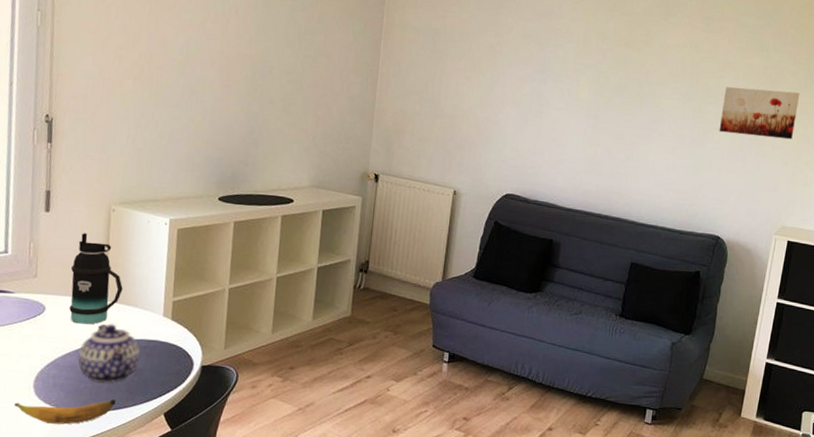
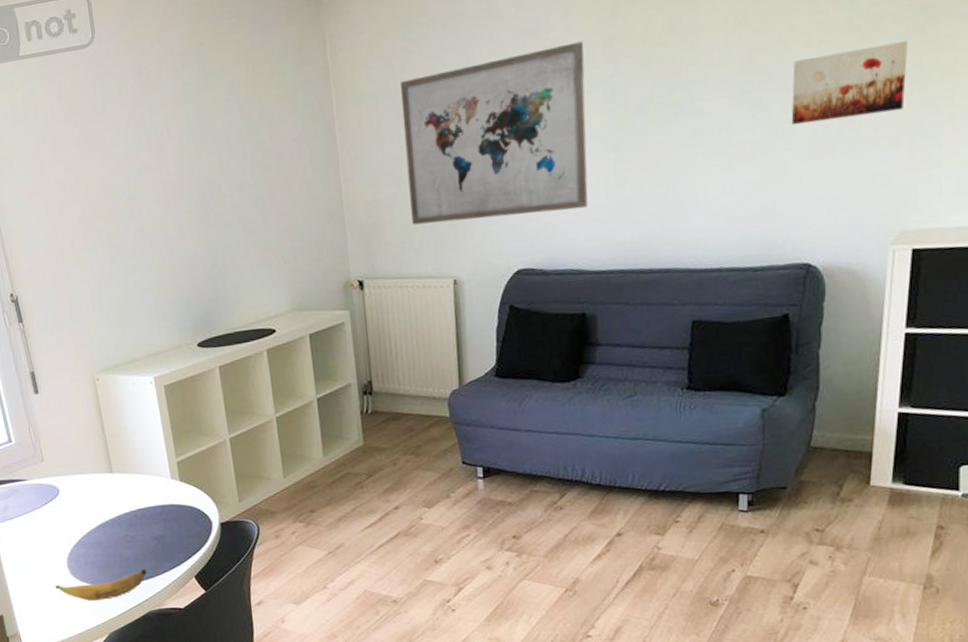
bottle: present [69,233,123,325] -> none [73,408,126,500]
teapot: present [78,324,140,384] -> none [100,495,159,556]
wall art: none [429,24,583,158] -> present [400,41,588,225]

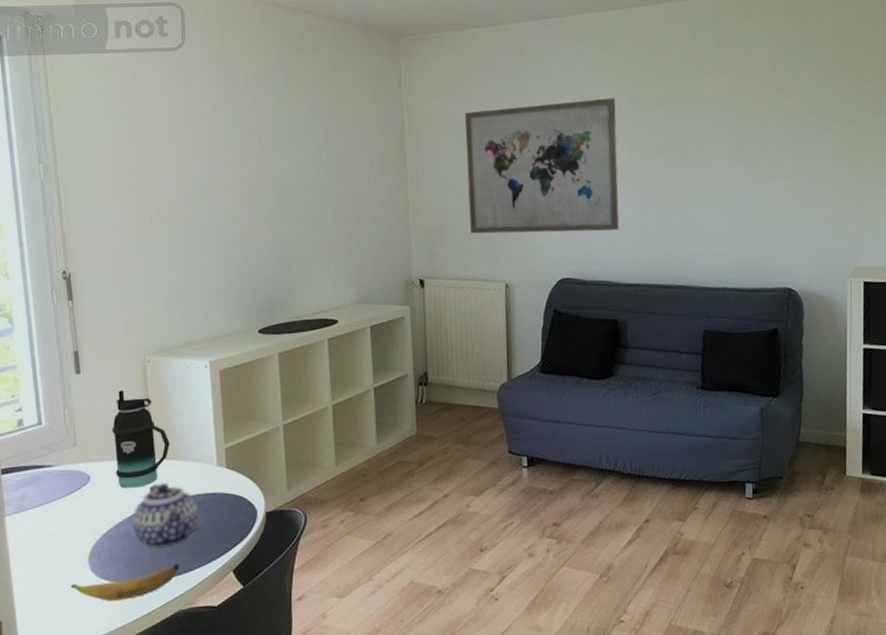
bottle: none [73,408,126,500] -> present [112,390,170,489]
teapot: none [100,495,159,556] -> present [132,483,198,549]
wall art: present [791,40,909,126] -> none [772,126,851,180]

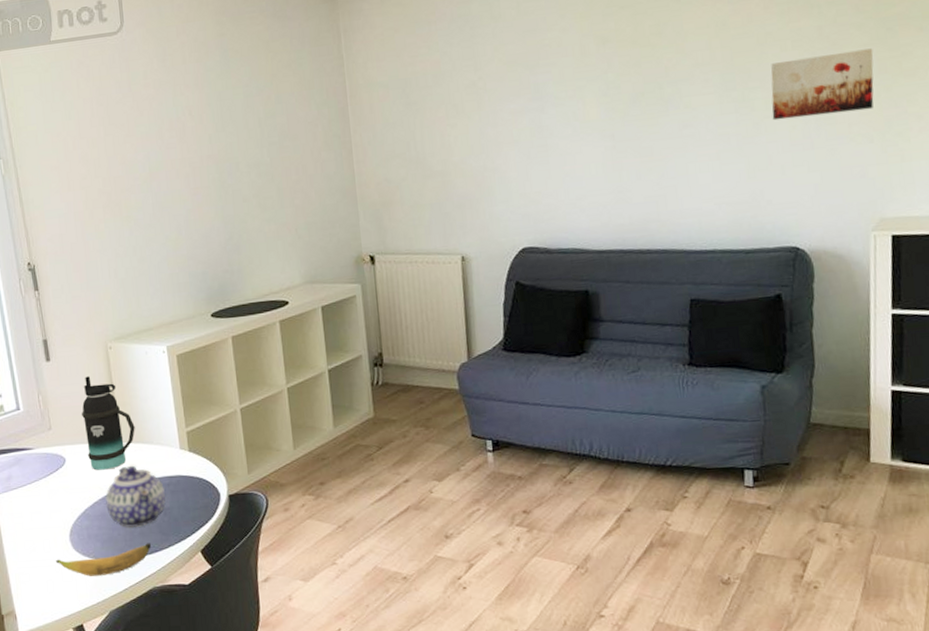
wall art: present [464,98,620,234] -> none [410,41,588,204]
wall art: none [772,126,851,180] -> present [771,48,874,121]

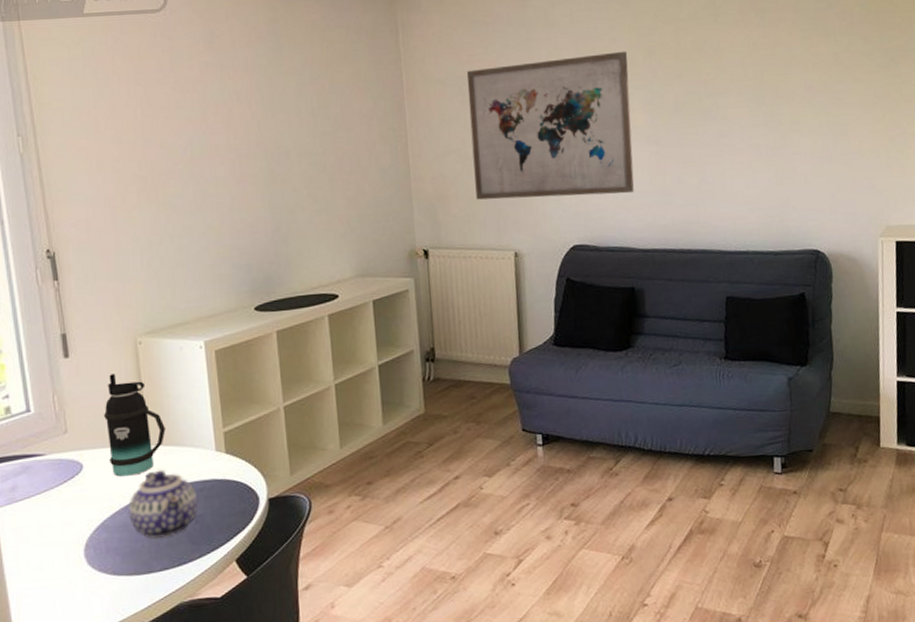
banana: present [56,543,151,577] -> none [67,554,179,595]
wall art: none [410,41,588,204] -> present [466,51,634,200]
wall art: present [771,48,874,121] -> none [795,75,880,134]

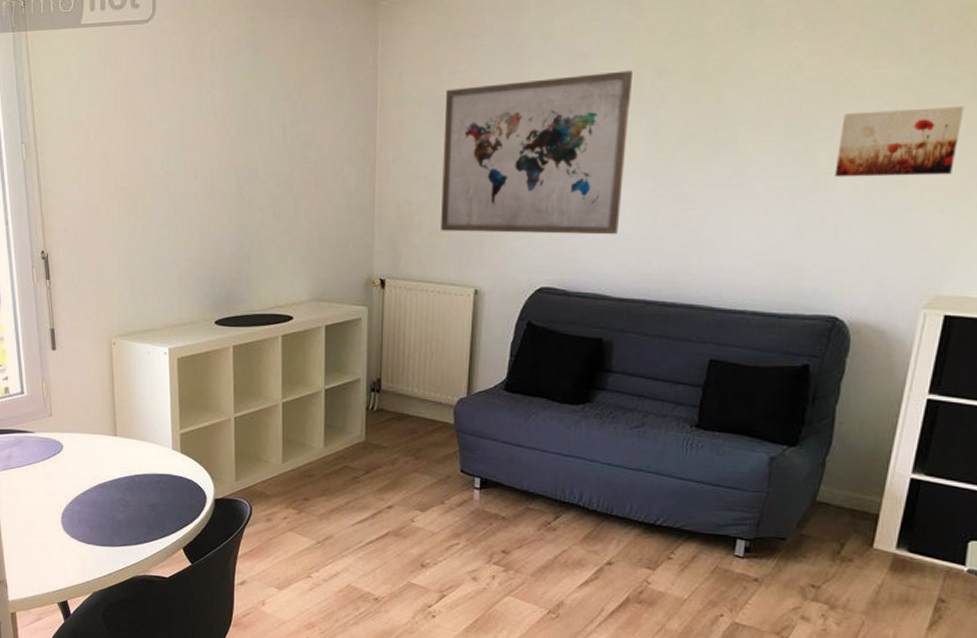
bottle: present [104,374,166,477] -> none [82,369,131,461]
teapot: present [128,470,198,539] -> none [98,459,154,519]
wall art: none [795,75,880,134] -> present [834,106,965,178]

